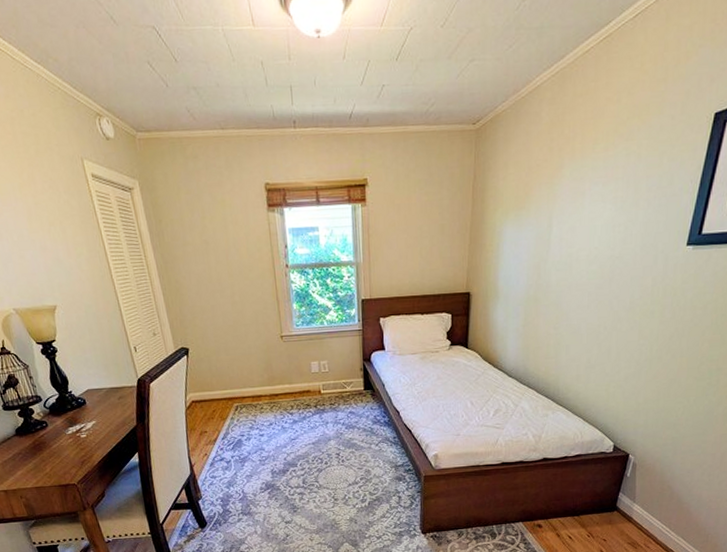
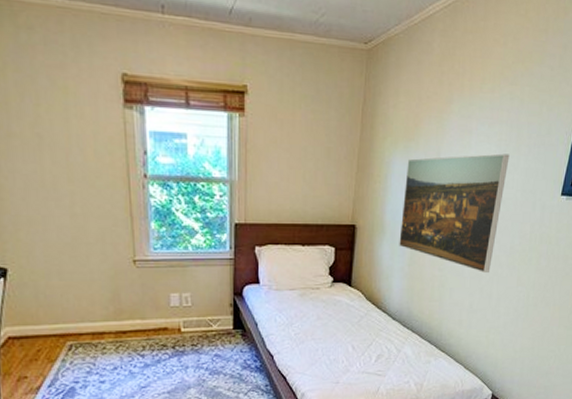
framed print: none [513,210,627,329] -> present [399,153,510,274]

